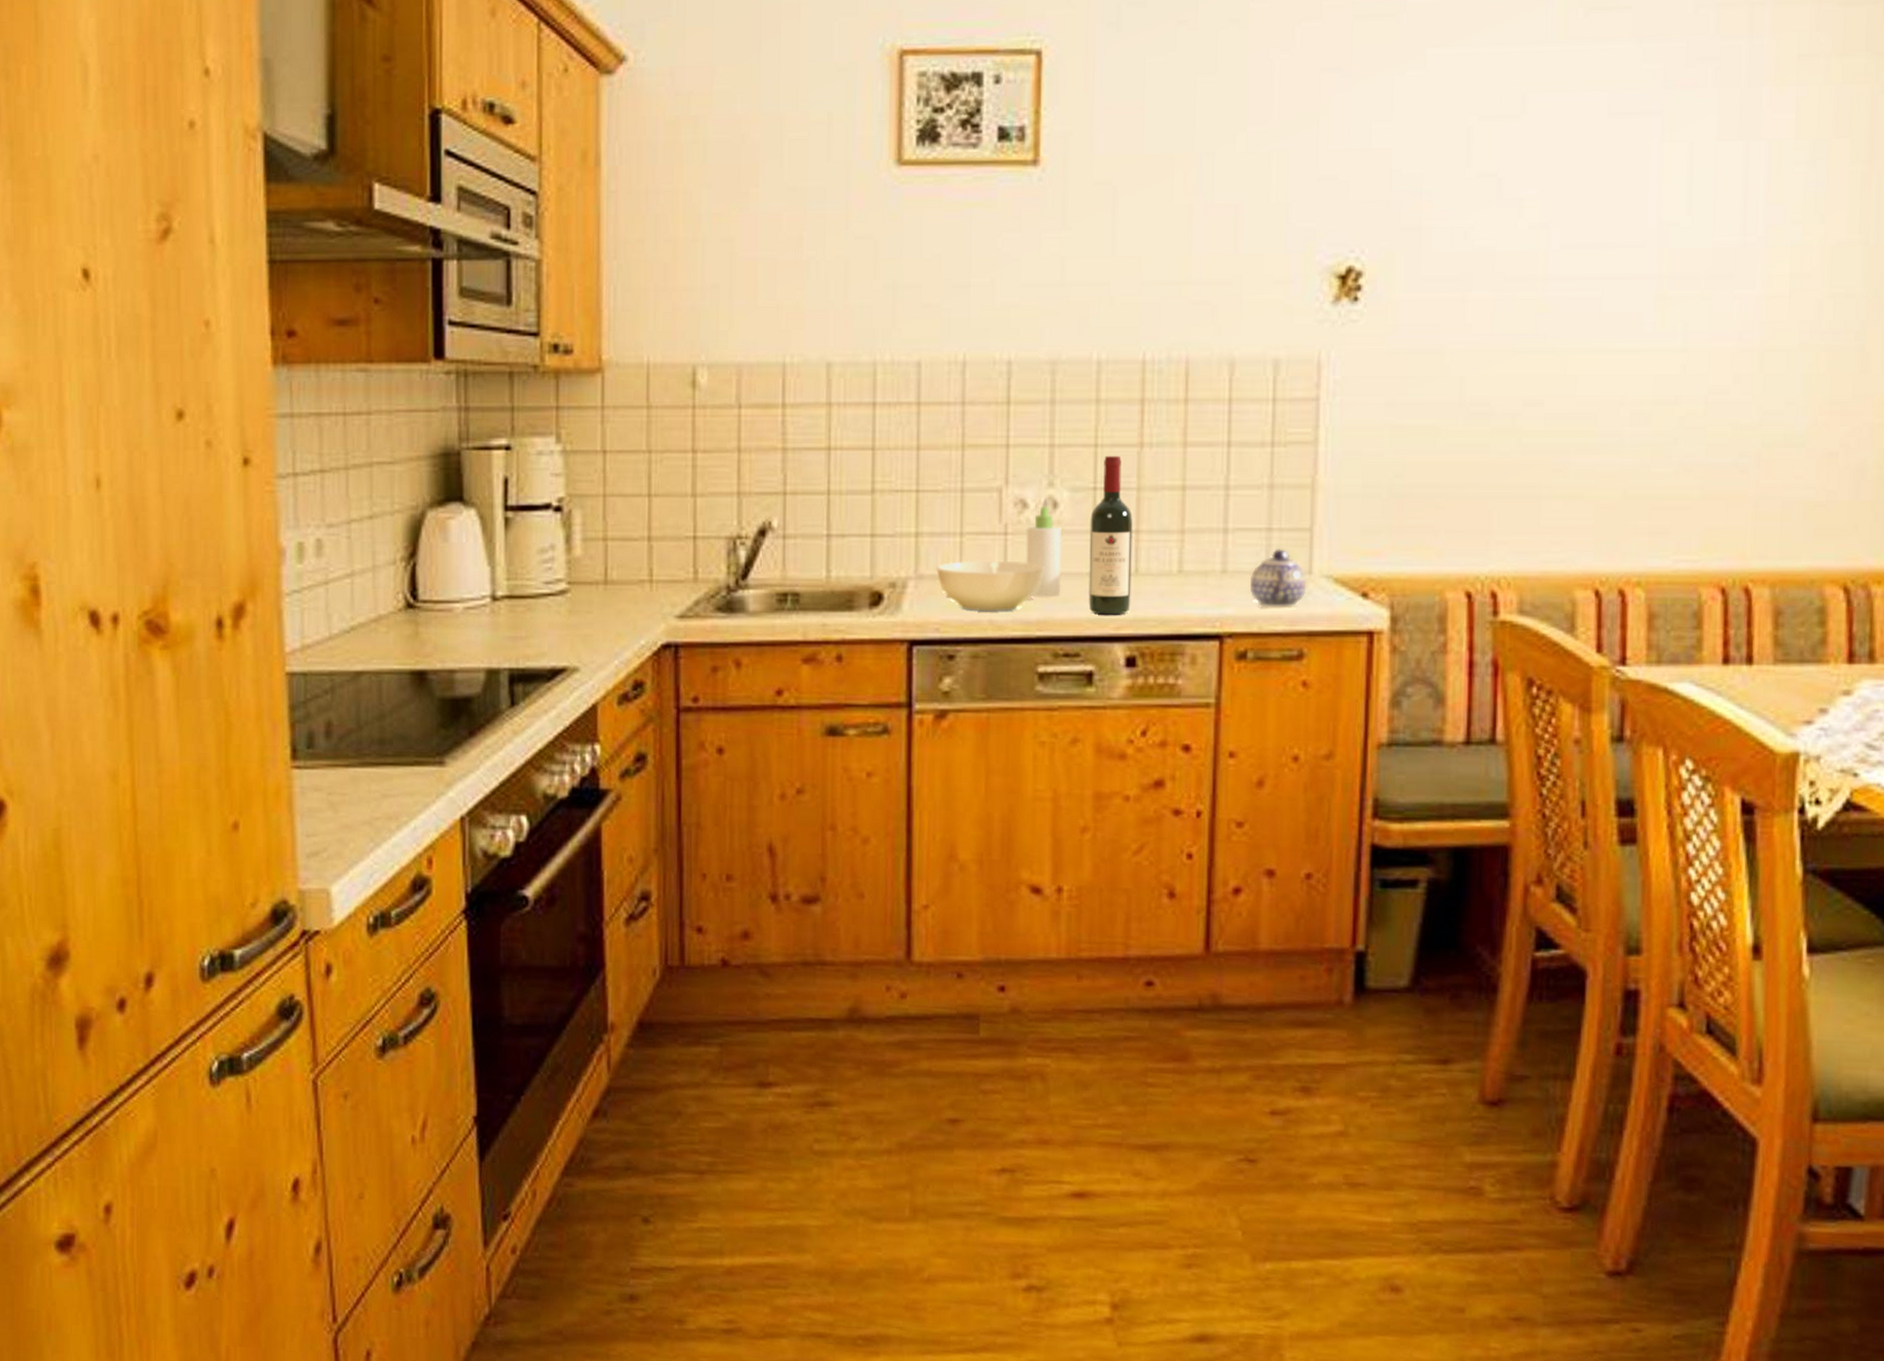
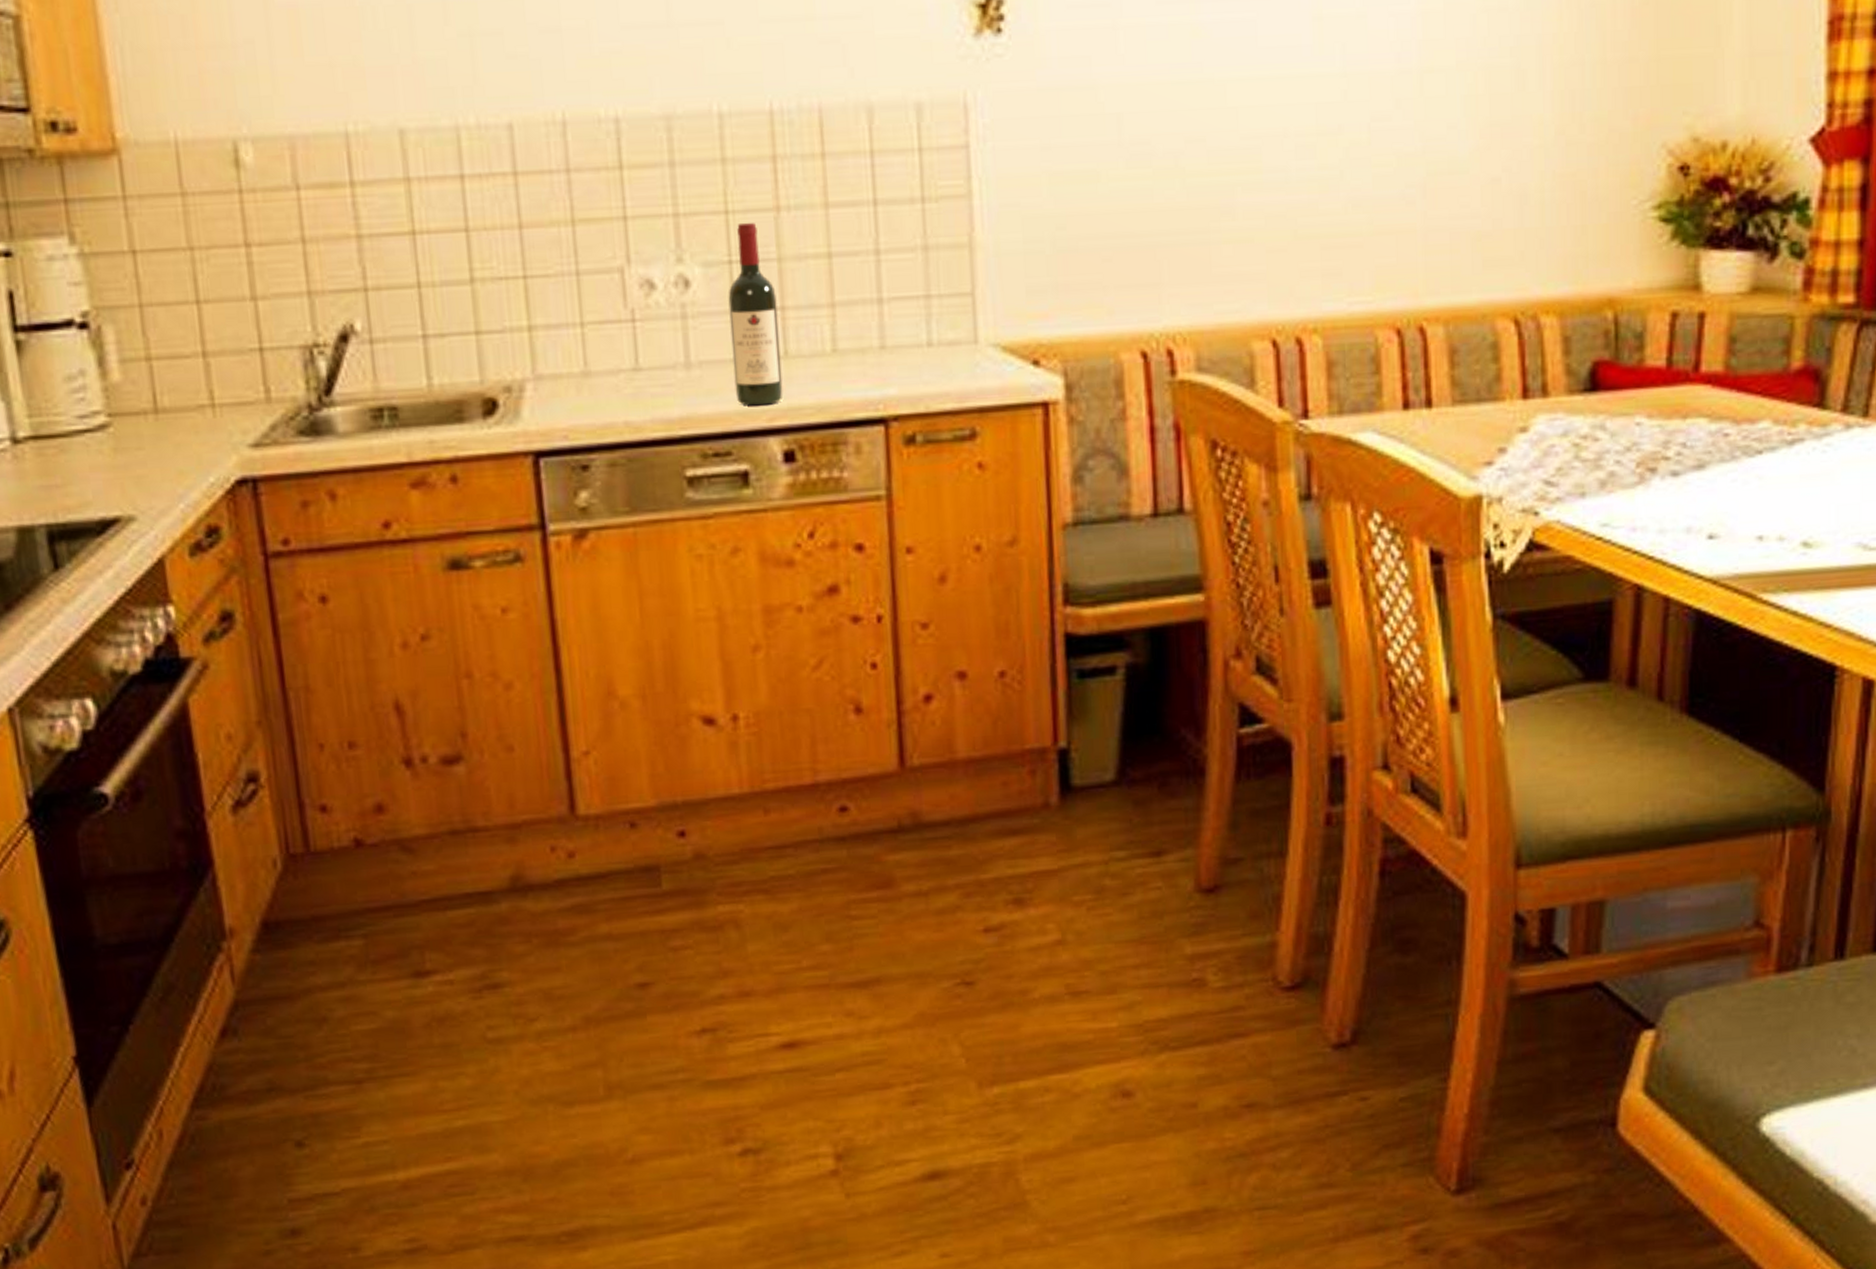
bowl: present [936,560,1044,612] -> none [556,351,682,413]
bottle: present [1026,499,1061,598] -> none [657,277,702,392]
teapot: present [1249,548,1307,609] -> none [911,316,974,385]

